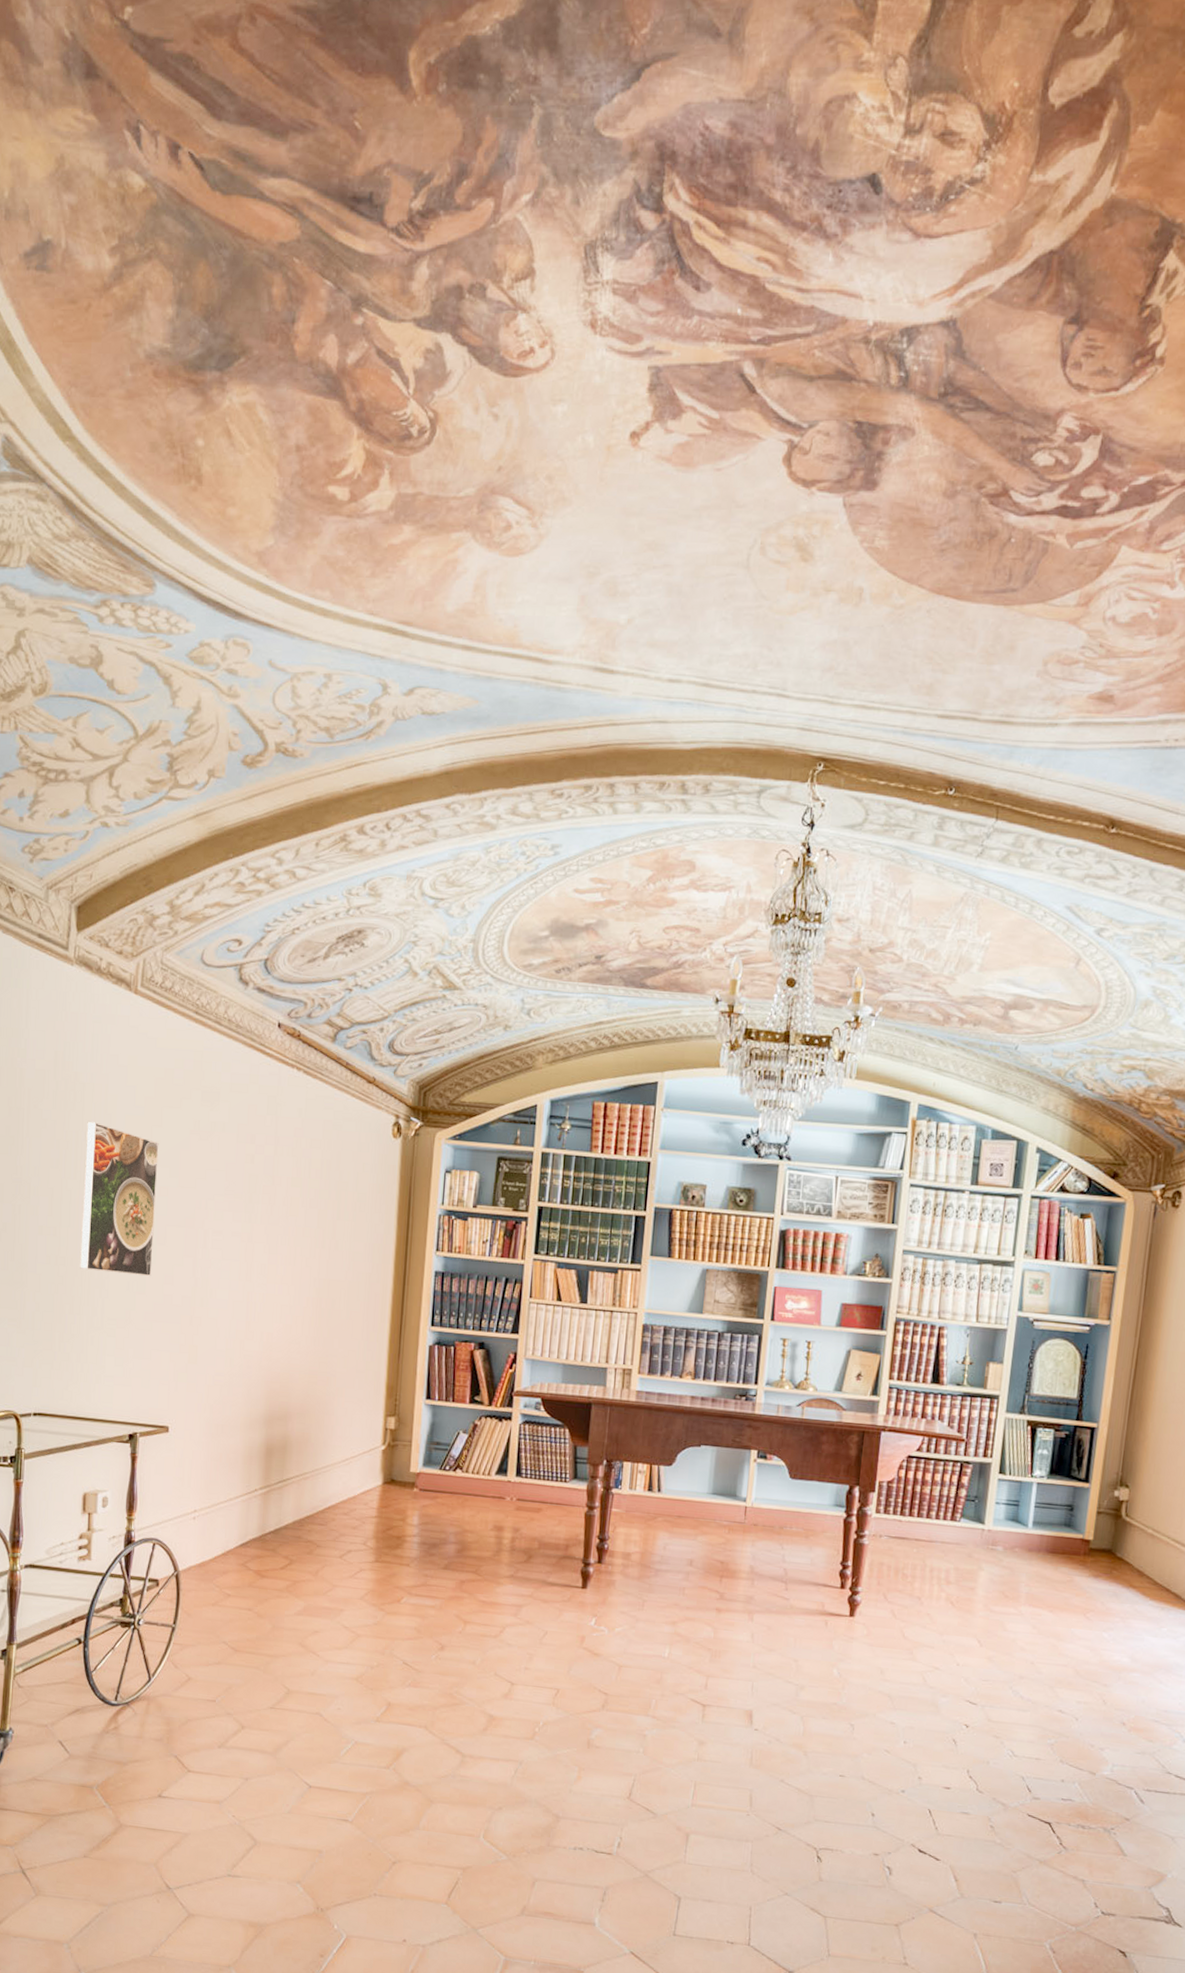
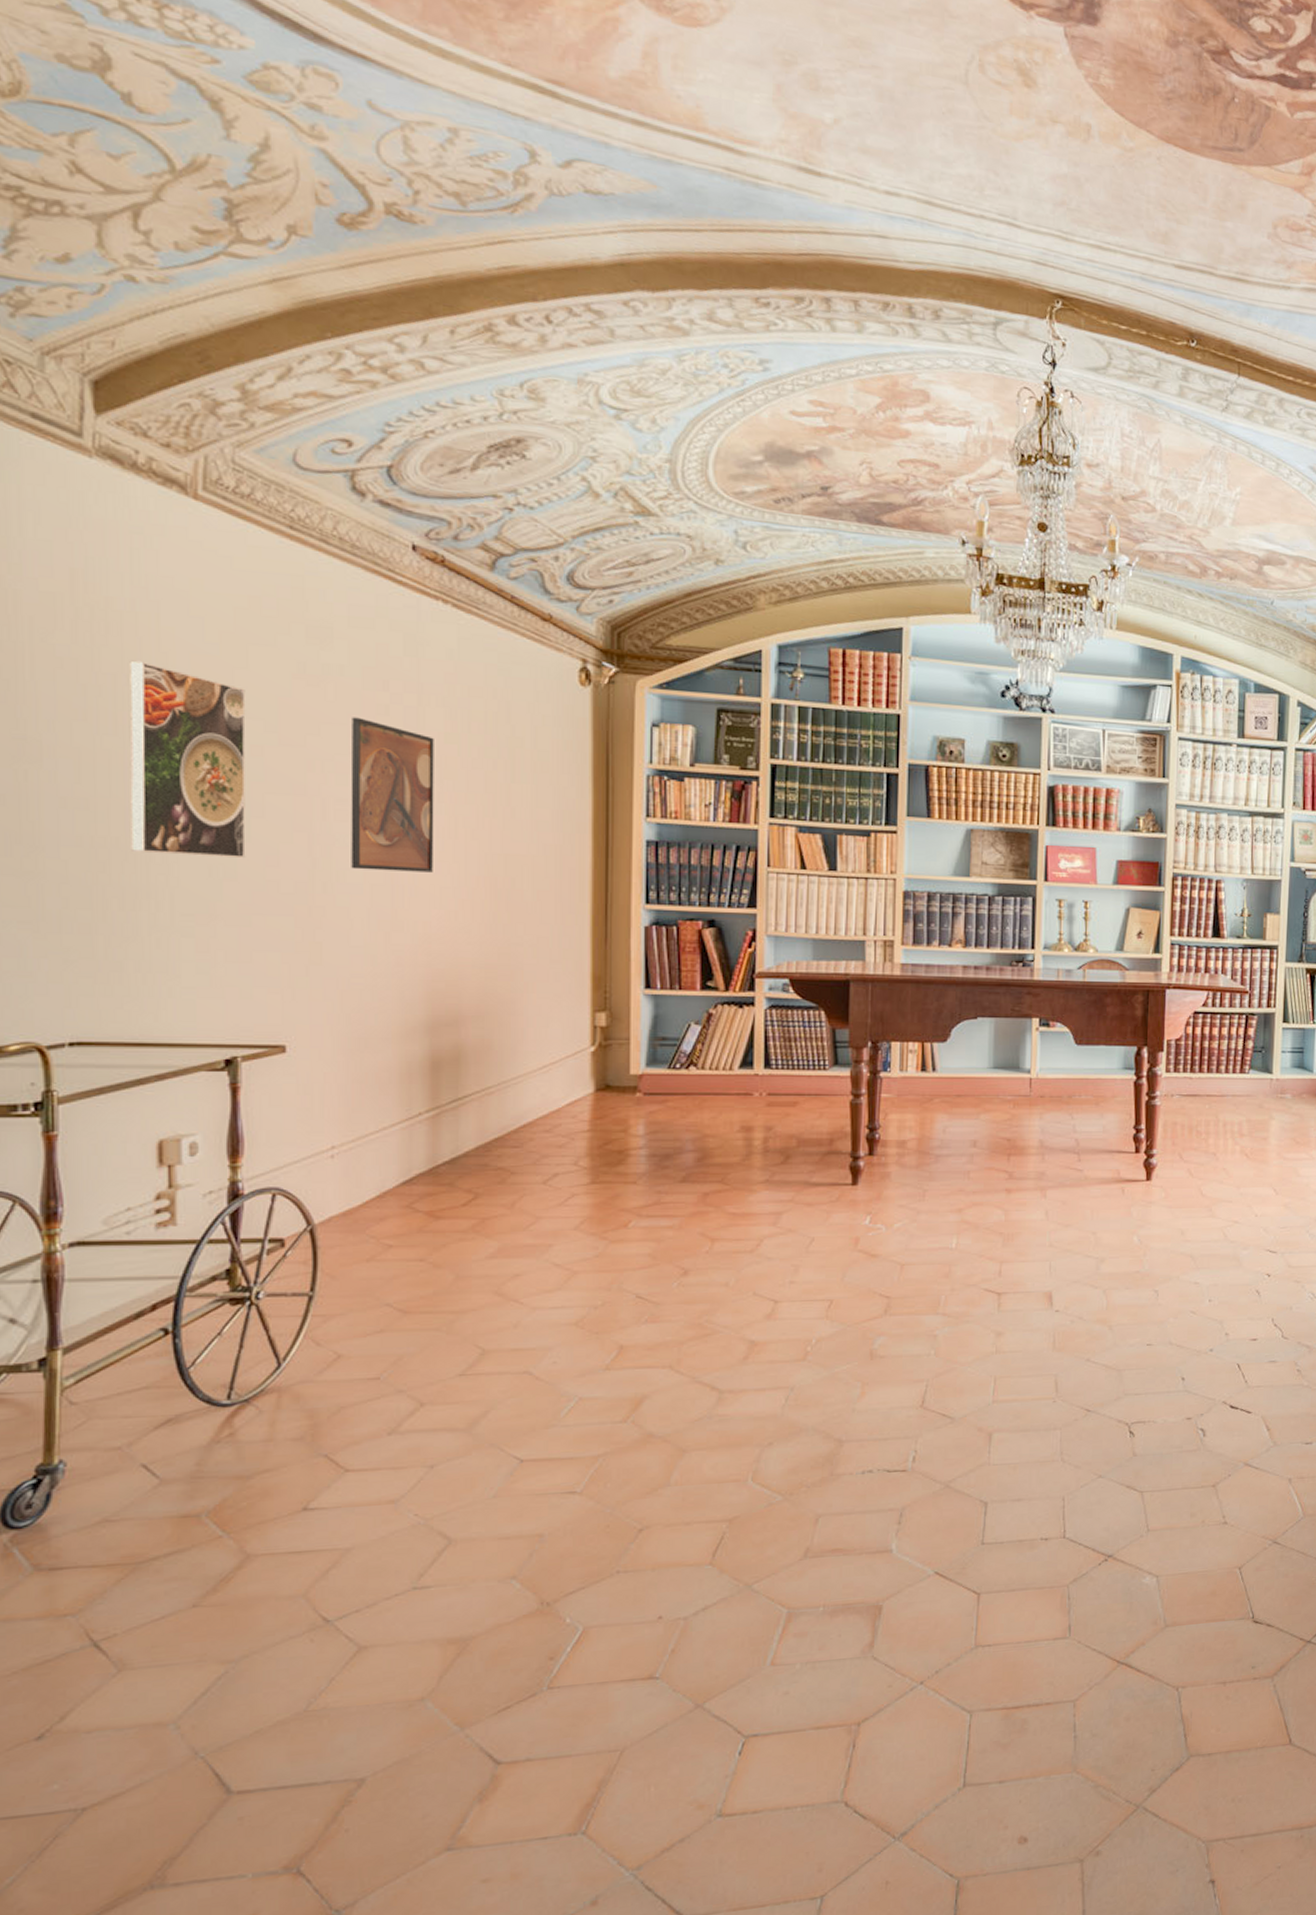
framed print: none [221,1165,284,1293] -> present [350,717,434,873]

